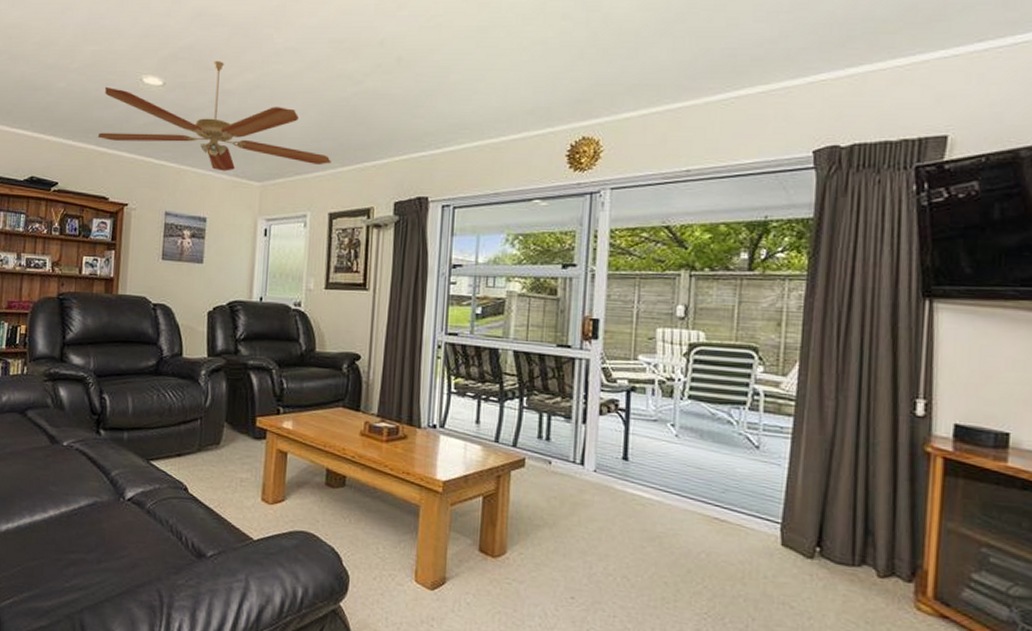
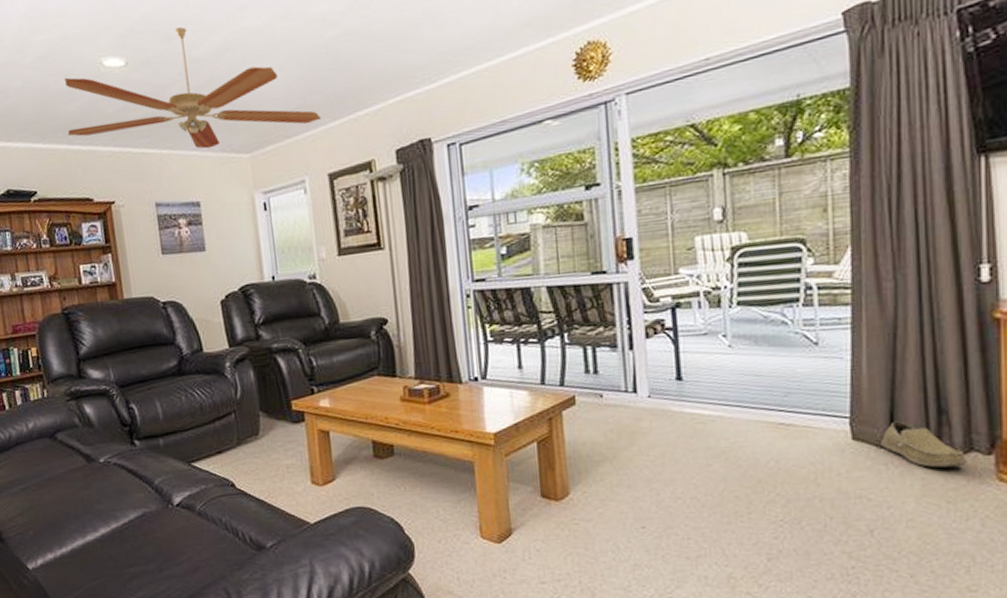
shoe: none [808,534,888,590] -> present [881,421,967,468]

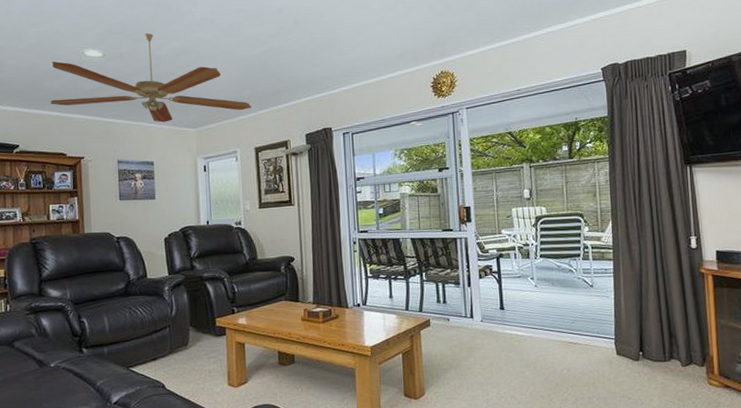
shoe: present [881,421,967,468] -> none [635,342,689,376]

